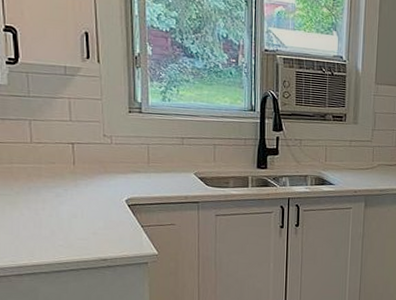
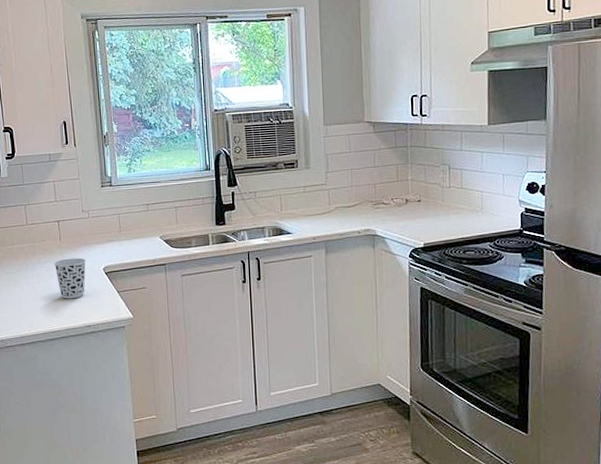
cup: none [65,185,105,230] -> present [54,258,86,299]

